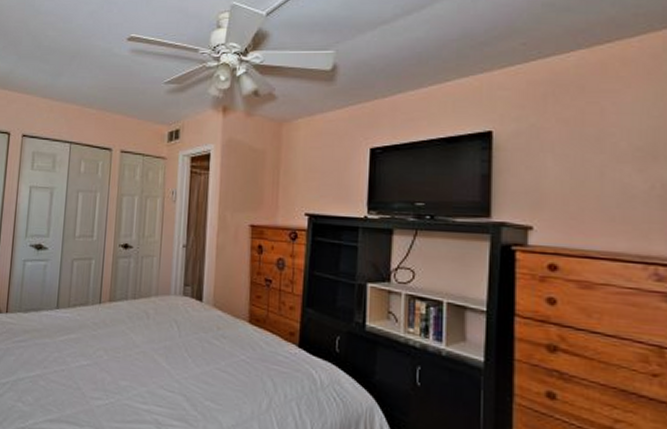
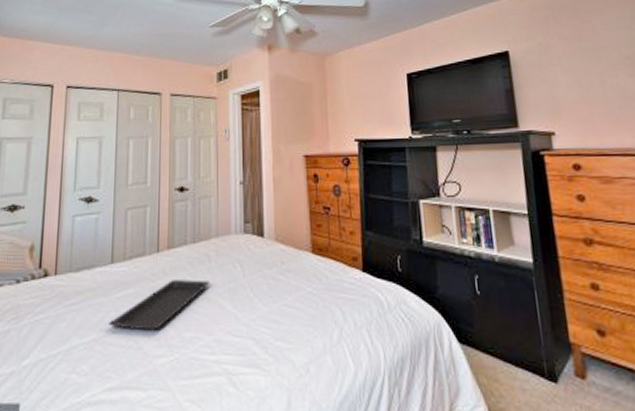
serving tray: none [52,331,147,375] -> present [109,279,210,331]

